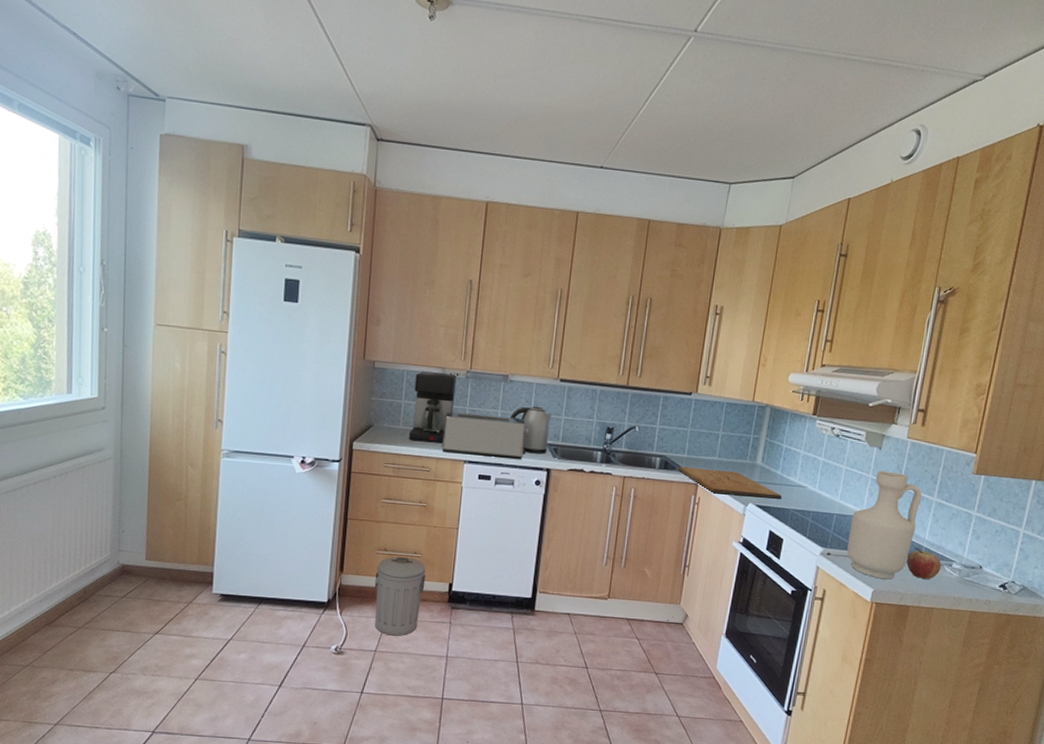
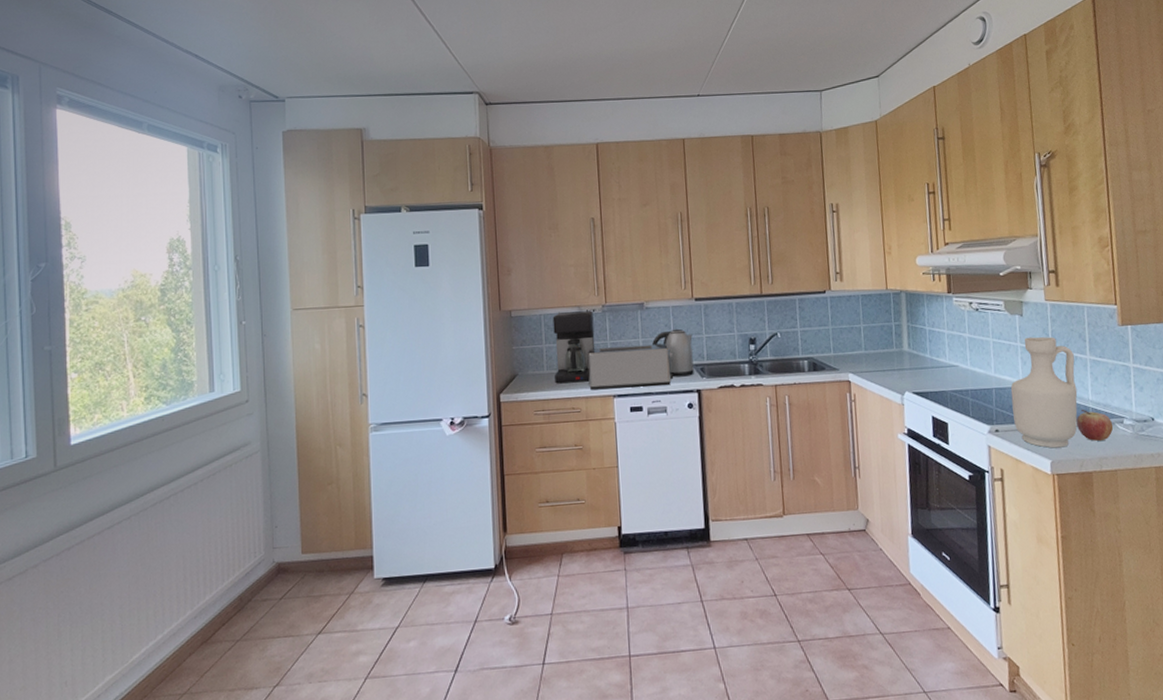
trash can: present [374,556,426,636] -> none [540,505,593,594]
cutting board: present [678,466,782,500] -> none [827,362,936,388]

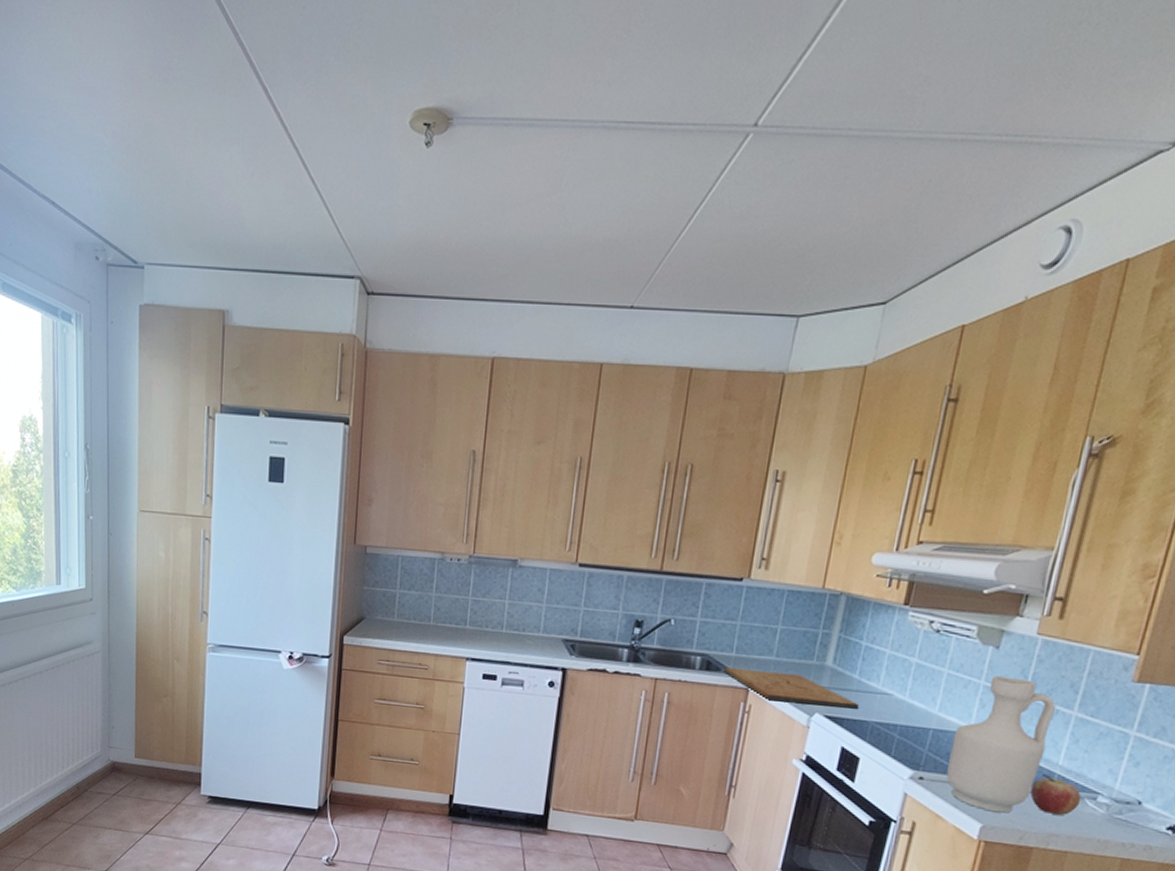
coffee maker: present [552,311,595,384] -> none [404,557,458,638]
toaster: present [587,343,673,390] -> none [441,601,541,658]
kettle: present [652,328,694,377] -> none [520,595,568,651]
cutting board: none [827,362,936,388] -> present [723,667,859,711]

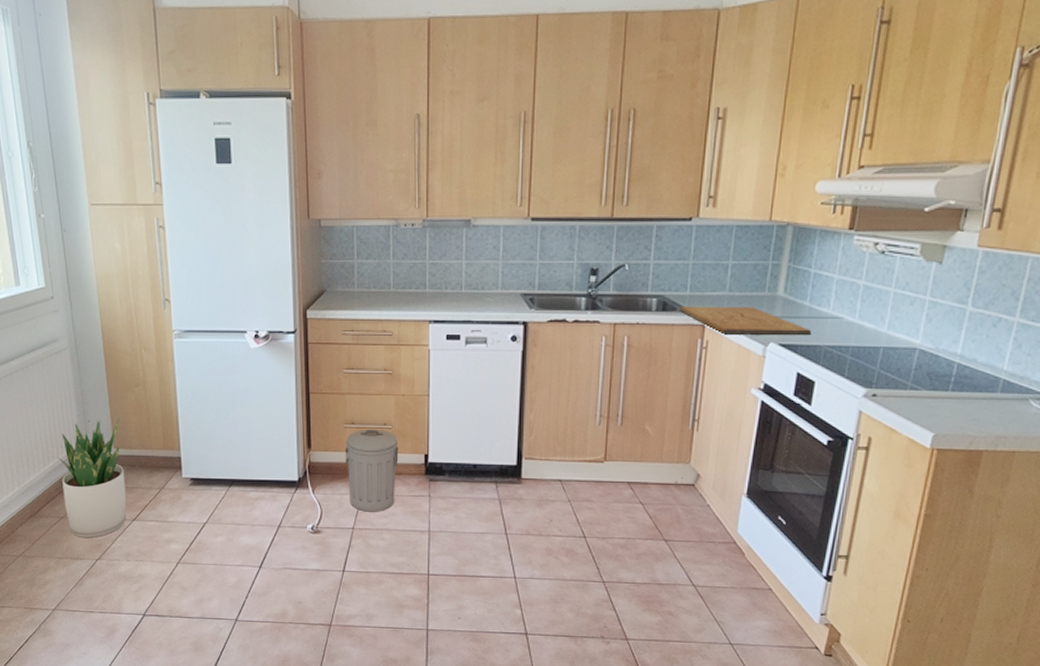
planter: none [77,727,145,848] -> present [57,418,127,538]
trash can: none [367,762,424,850] -> present [345,429,399,512]
ceramic jug: present [946,675,1056,813] -> none [898,290,998,421]
fruit: present [1030,774,1082,815] -> none [978,381,1027,417]

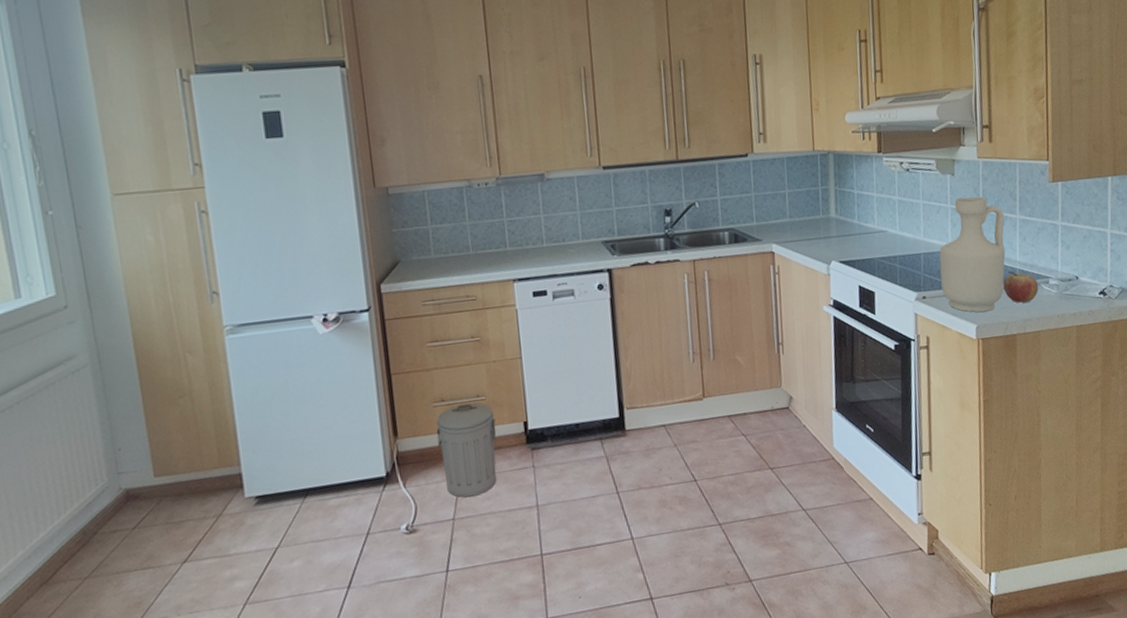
planter: present [57,418,127,538] -> none [77,438,175,599]
cutting board: present [679,306,811,336] -> none [749,230,864,259]
ceramic jug: none [898,290,998,421] -> present [939,196,1006,313]
fruit: none [978,381,1027,417] -> present [1003,271,1039,303]

